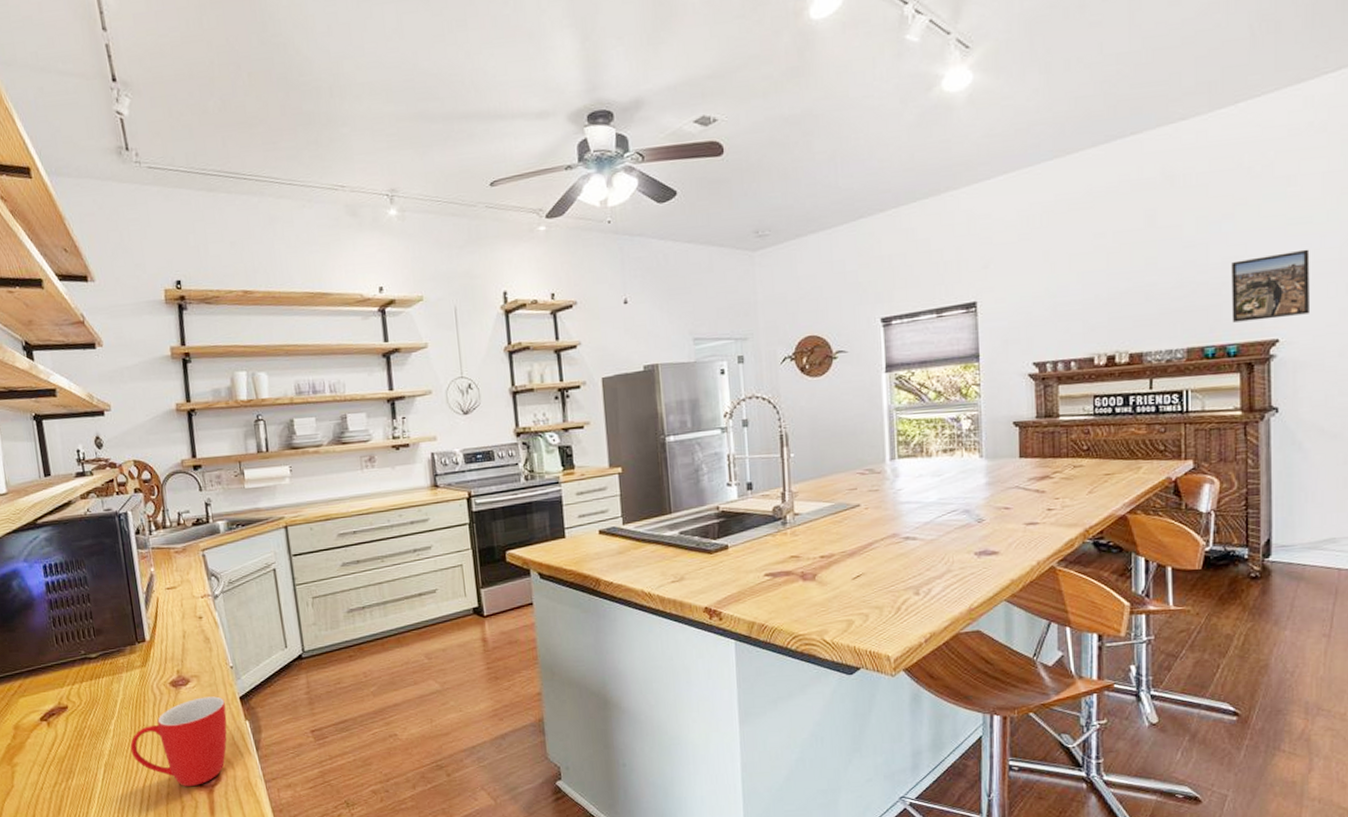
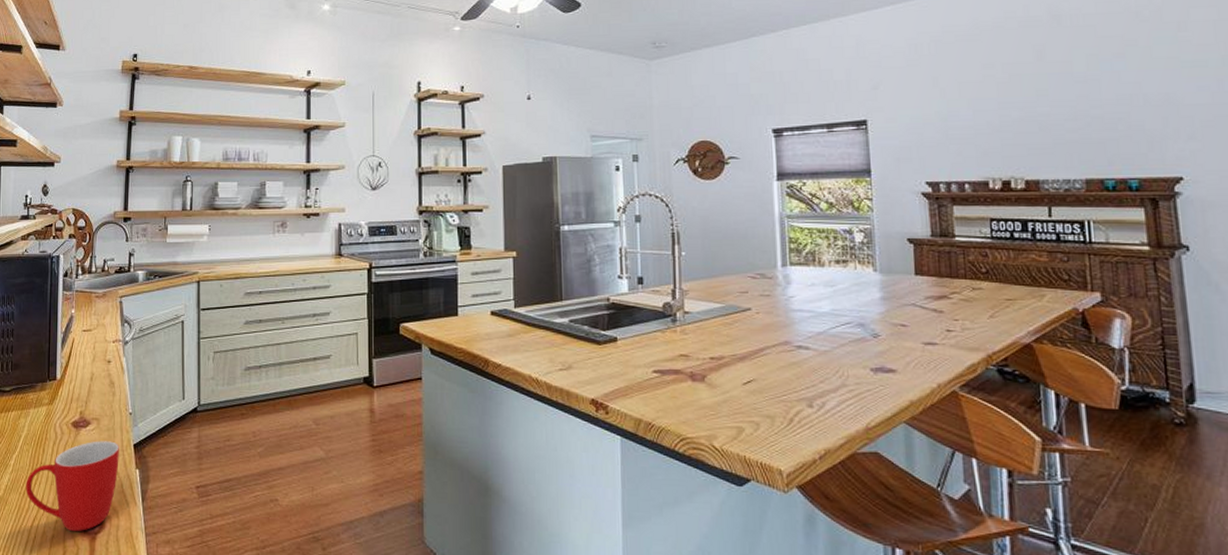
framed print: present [1231,249,1310,323] -> none [1126,91,1213,157]

